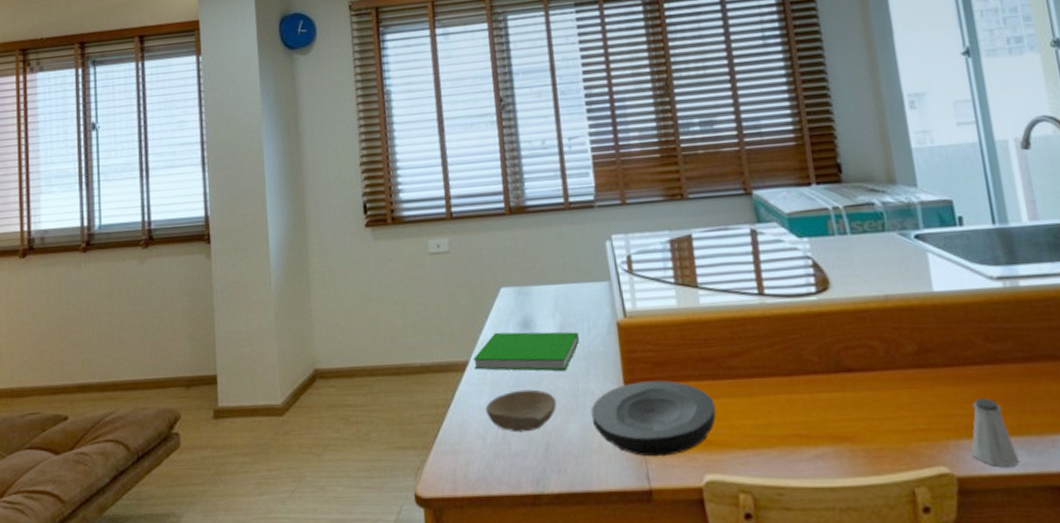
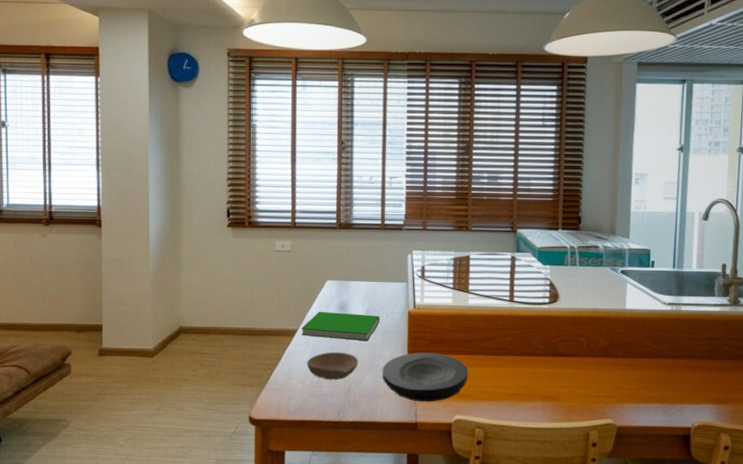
saltshaker: present [971,399,1020,467] -> none [630,379,658,422]

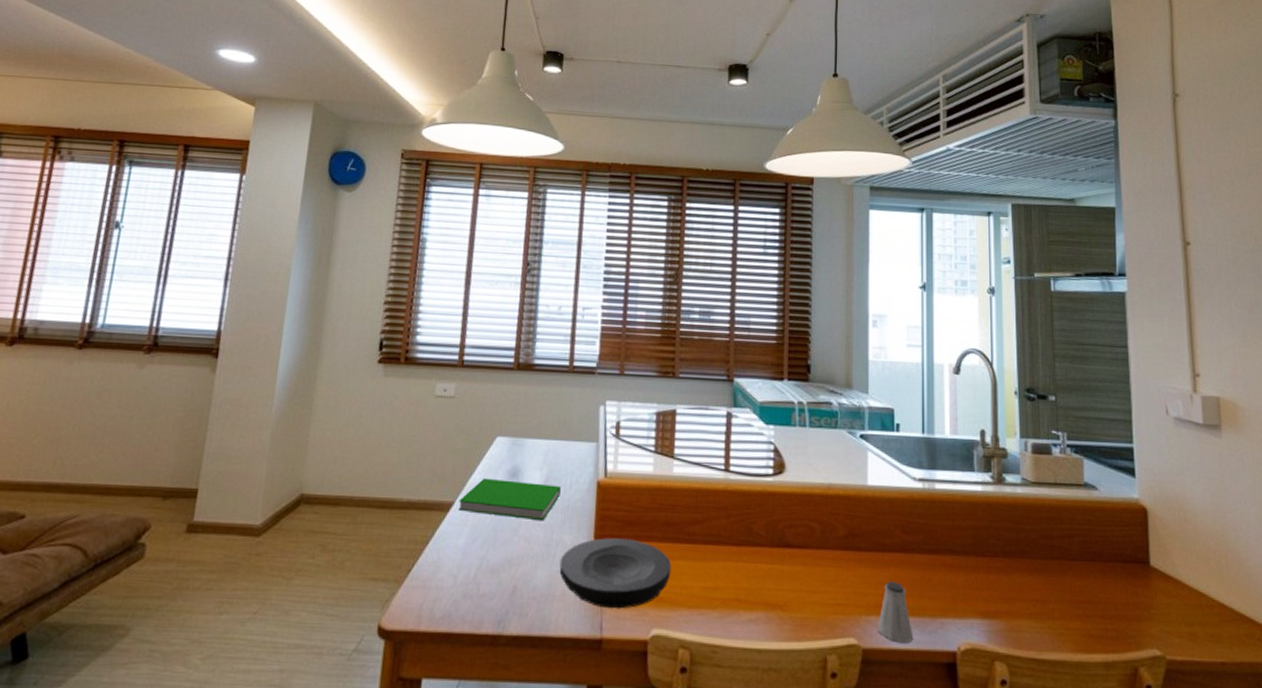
bowl: present [306,352,358,380] -> none [461,534,530,575]
saltshaker: none [630,379,658,422] -> present [878,582,914,643]

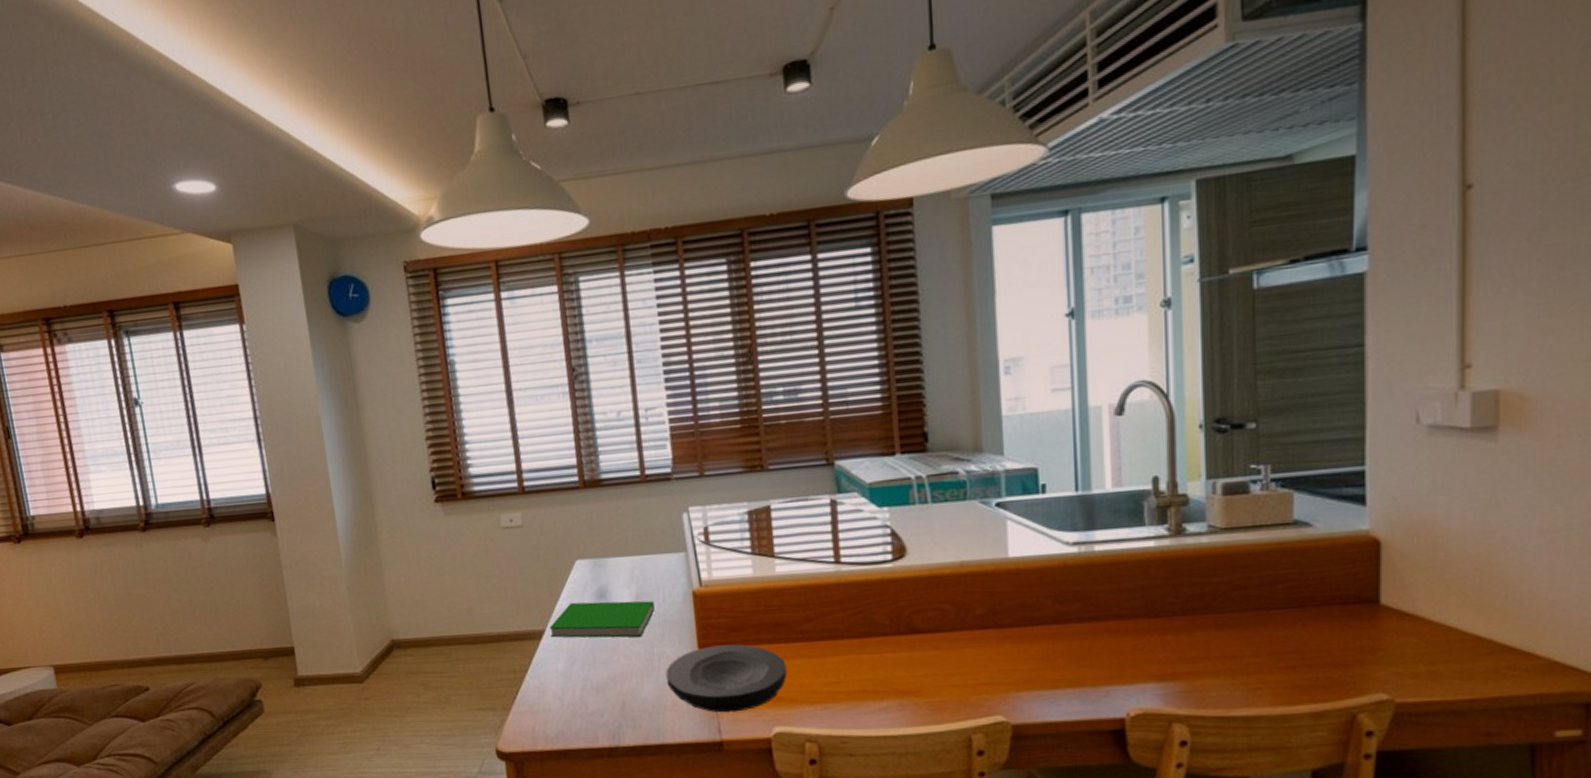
saltshaker: present [878,582,914,643] -> none [1029,655,1073,715]

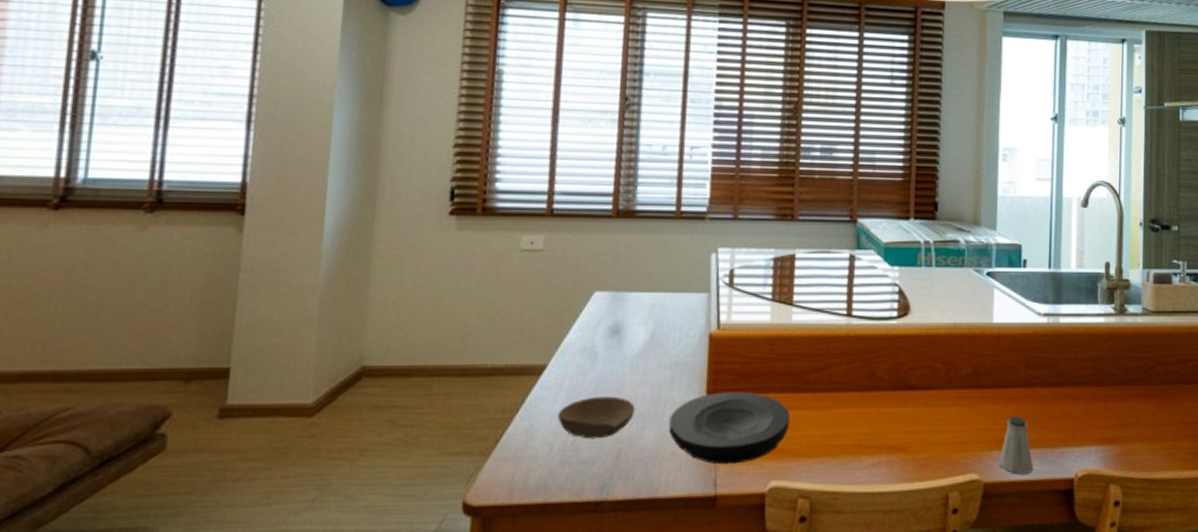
book: present [549,600,655,638] -> none [552,336,669,380]
bowl: none [562,654,632,694] -> present [557,396,635,439]
saltshaker: none [1029,655,1073,715] -> present [1000,416,1034,474]

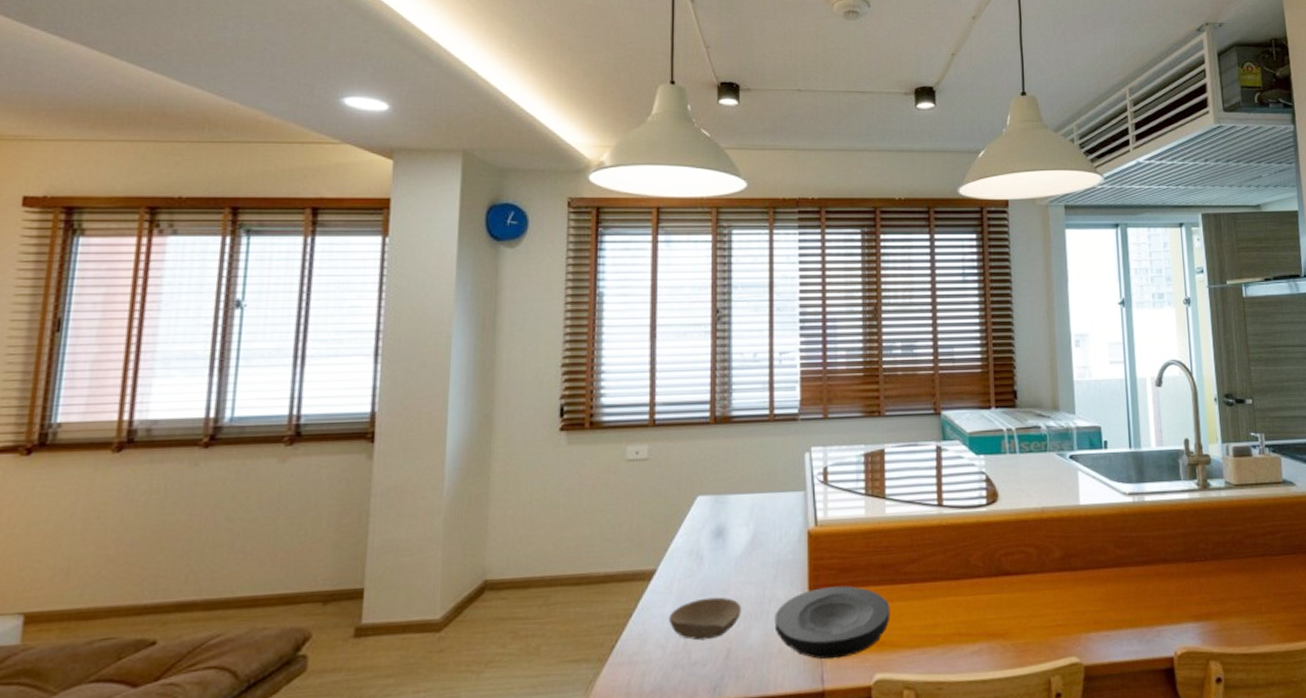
saltshaker: present [1000,416,1034,474] -> none [1098,597,1133,655]

